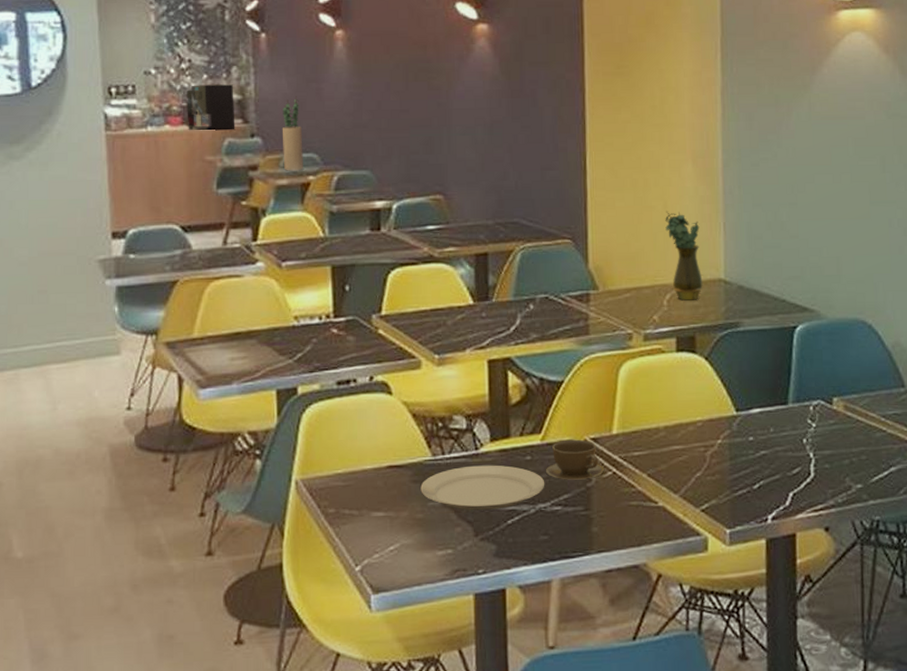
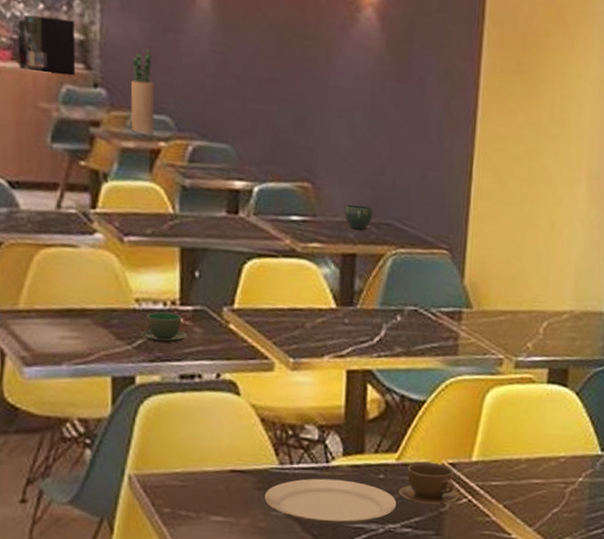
cup: none [301,325,342,354] -> present [142,312,188,343]
cup: none [474,209,500,231] -> present [344,204,373,230]
vase: present [665,211,703,301] -> none [550,232,587,332]

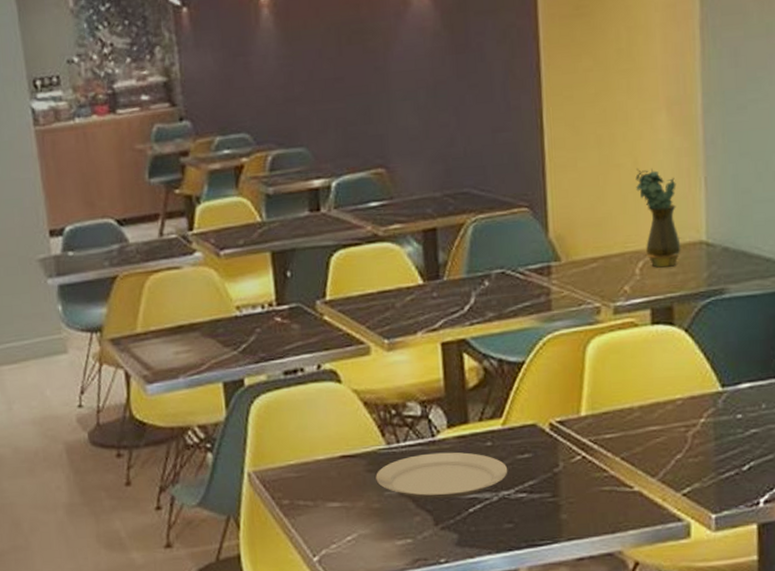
coffee machine: present [18,14,76,75] -> none [111,66,163,119]
vase: present [130,45,155,135] -> none [210,73,236,155]
cup: present [142,312,188,343] -> none [245,314,287,344]
cup: present [344,204,373,230] -> none [420,179,448,205]
teacup: present [398,462,460,504] -> none [507,422,573,466]
vase: none [550,232,587,332] -> present [635,168,681,268]

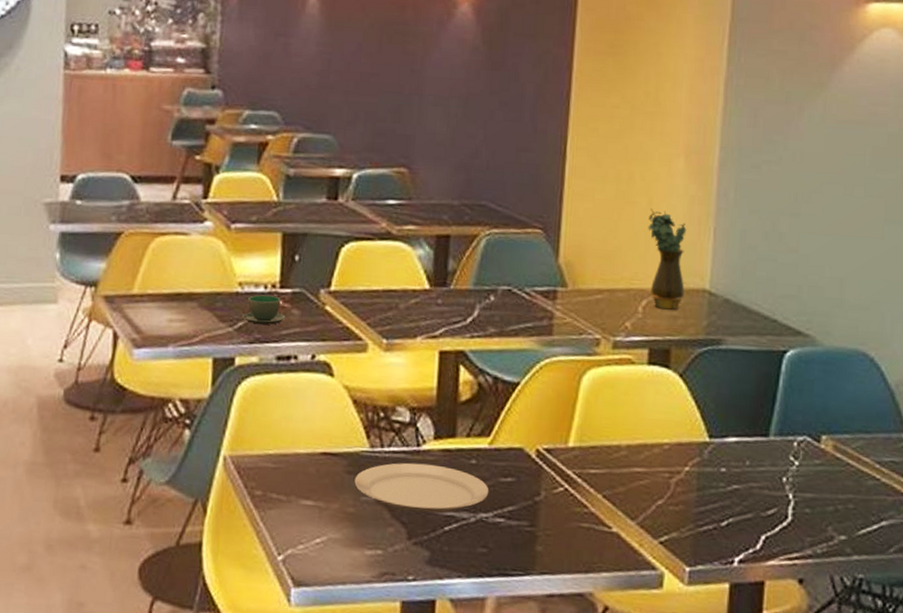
cup: none [245,314,287,344] -> present [243,295,286,325]

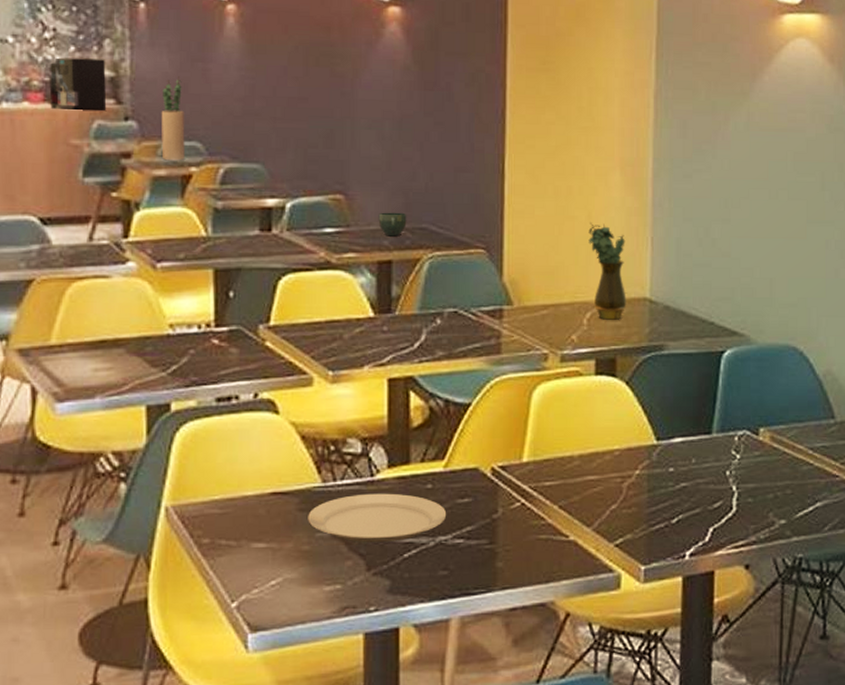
coffee machine: none [148,29,199,79] -> present [49,57,107,111]
vase: none [242,49,266,129] -> present [161,76,185,161]
cup: present [243,295,286,325] -> none [176,335,223,367]
cup: none [439,187,467,212] -> present [378,212,407,237]

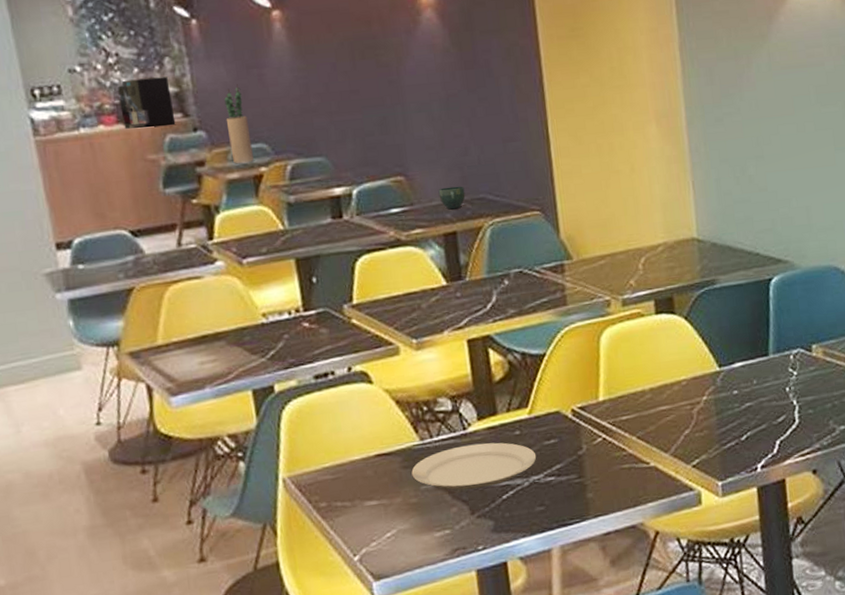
vase: present [588,222,627,320] -> none [633,174,677,263]

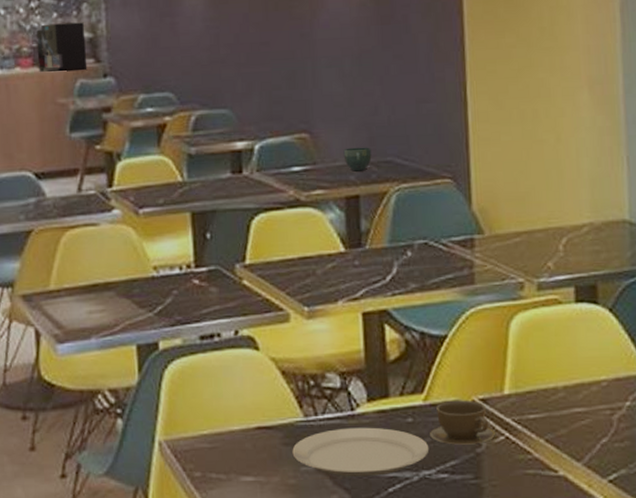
vase: present [224,84,254,164] -> none [135,32,159,112]
teacup: none [535,409,595,450] -> present [429,400,496,445]

